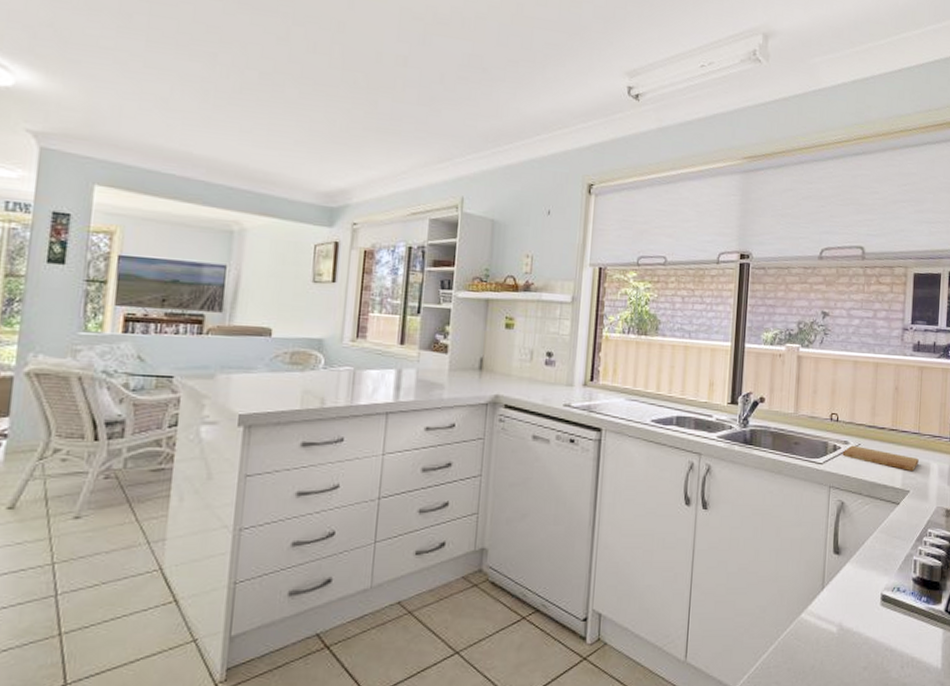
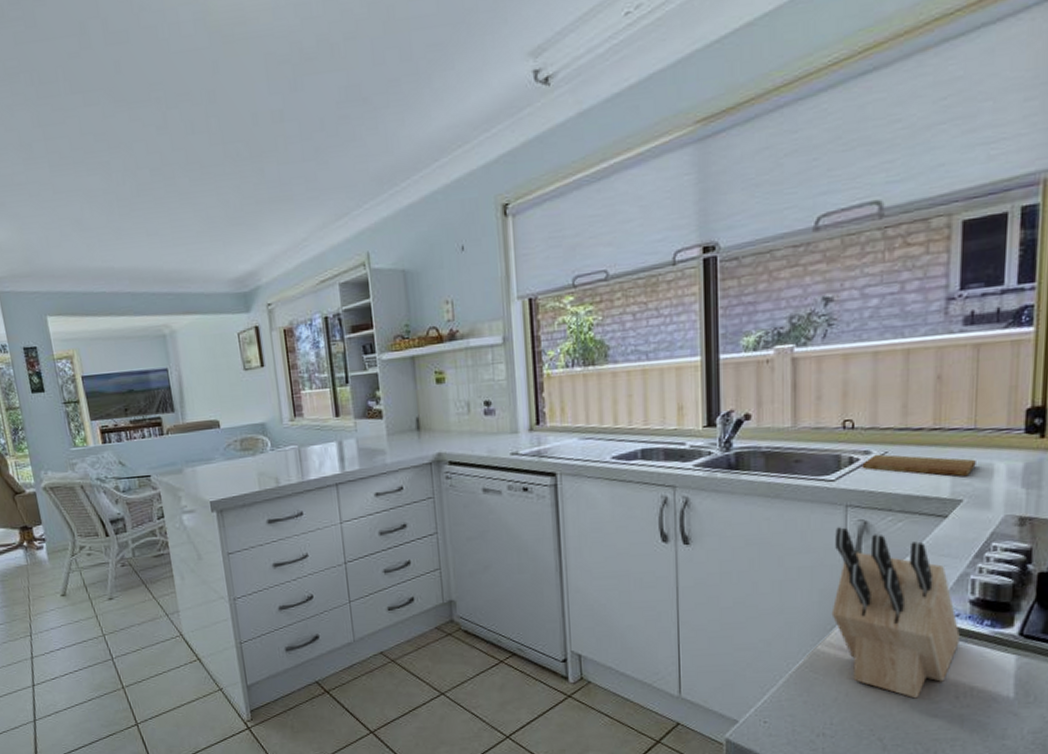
knife block: none [814,505,905,668] -> present [831,527,960,699]

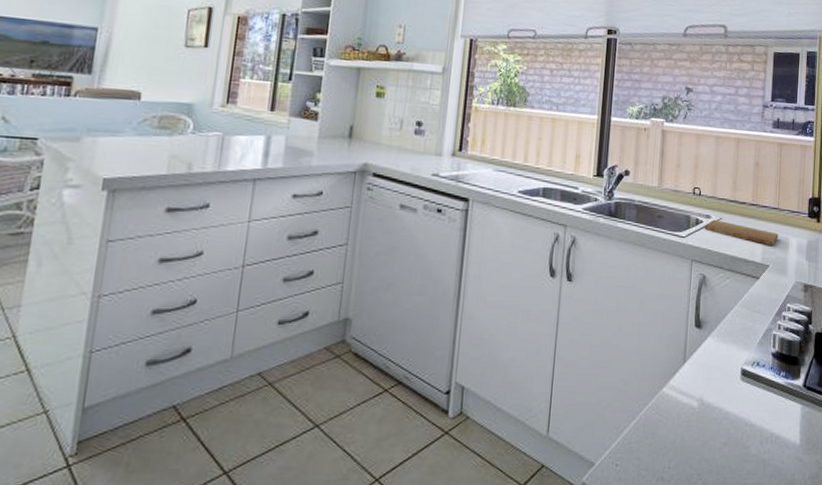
knife block: present [831,527,960,699] -> none [675,279,765,443]

